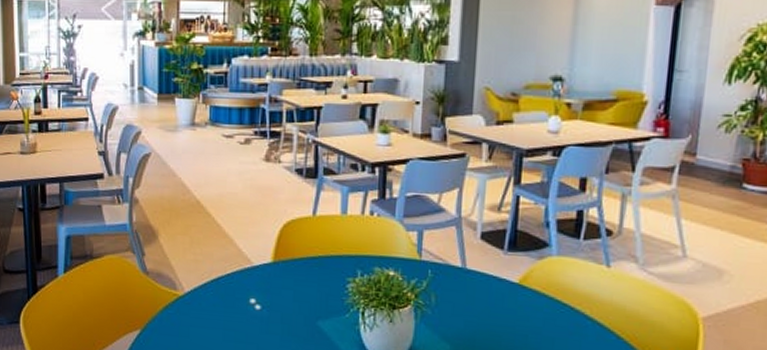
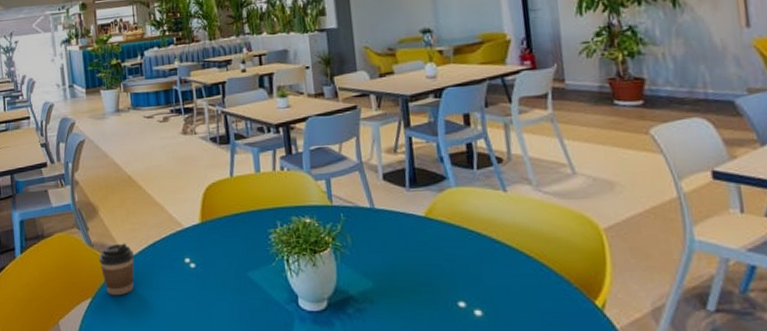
coffee cup: none [153,274,193,331] -> present [99,243,135,296]

